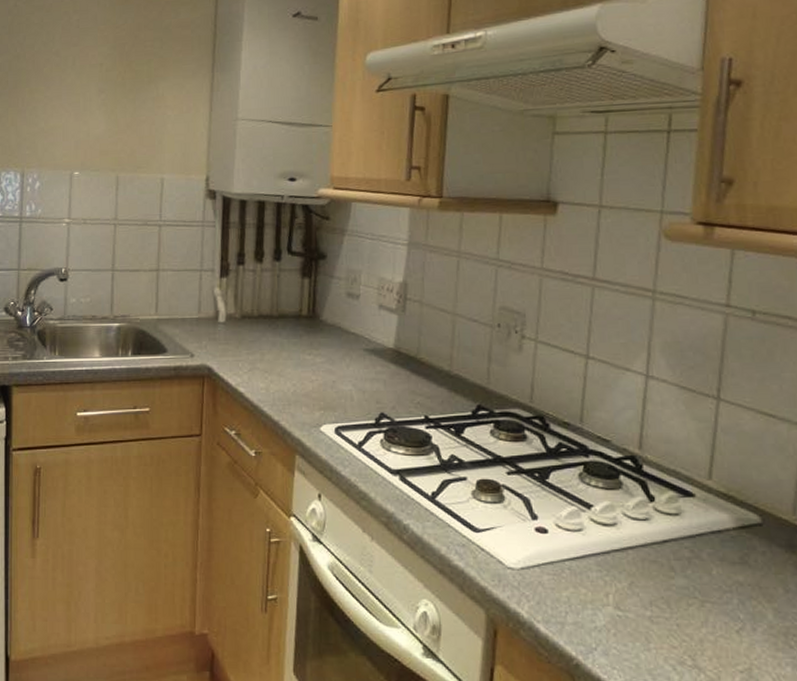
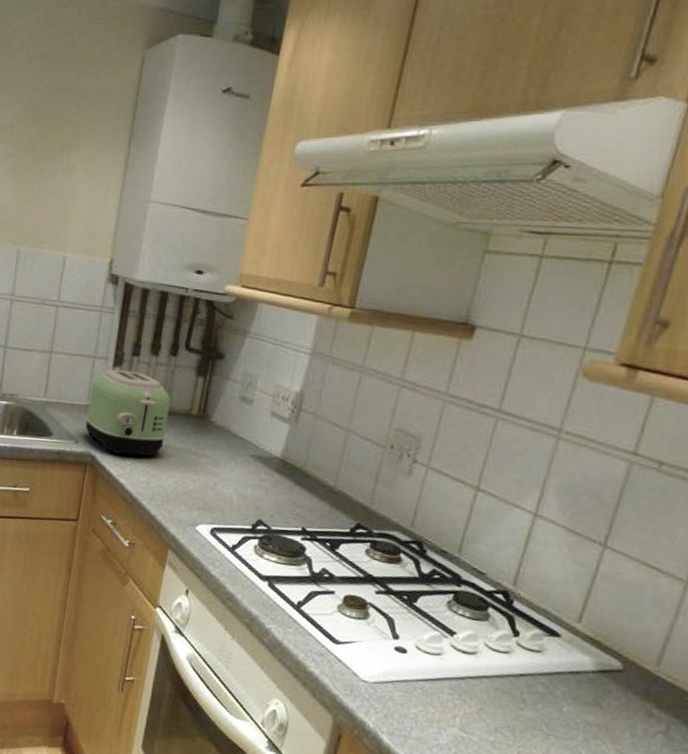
toaster: none [198,279,280,364] -> present [85,369,170,457]

